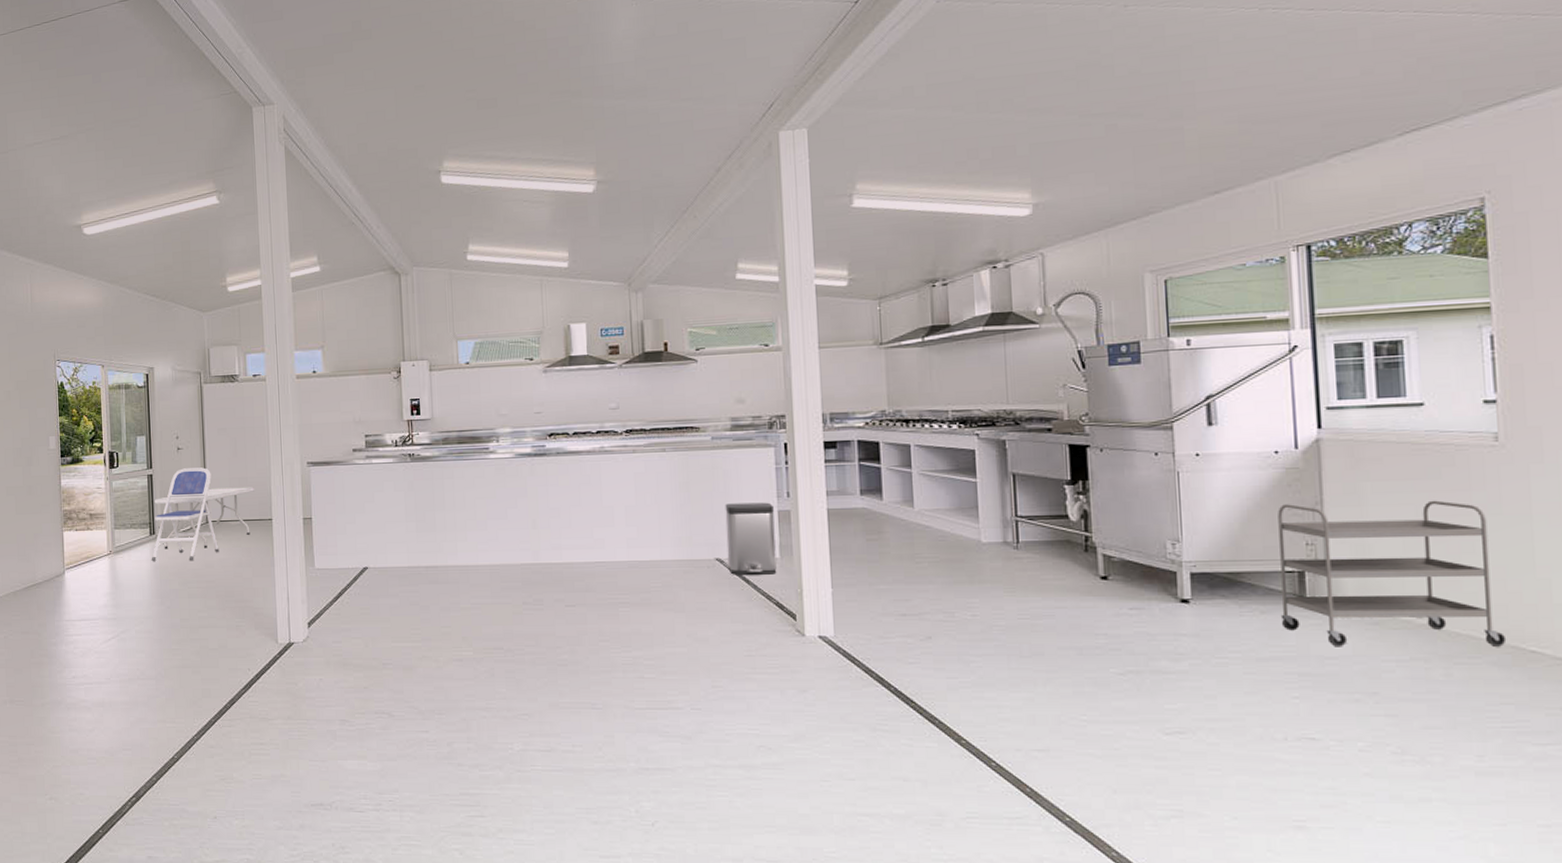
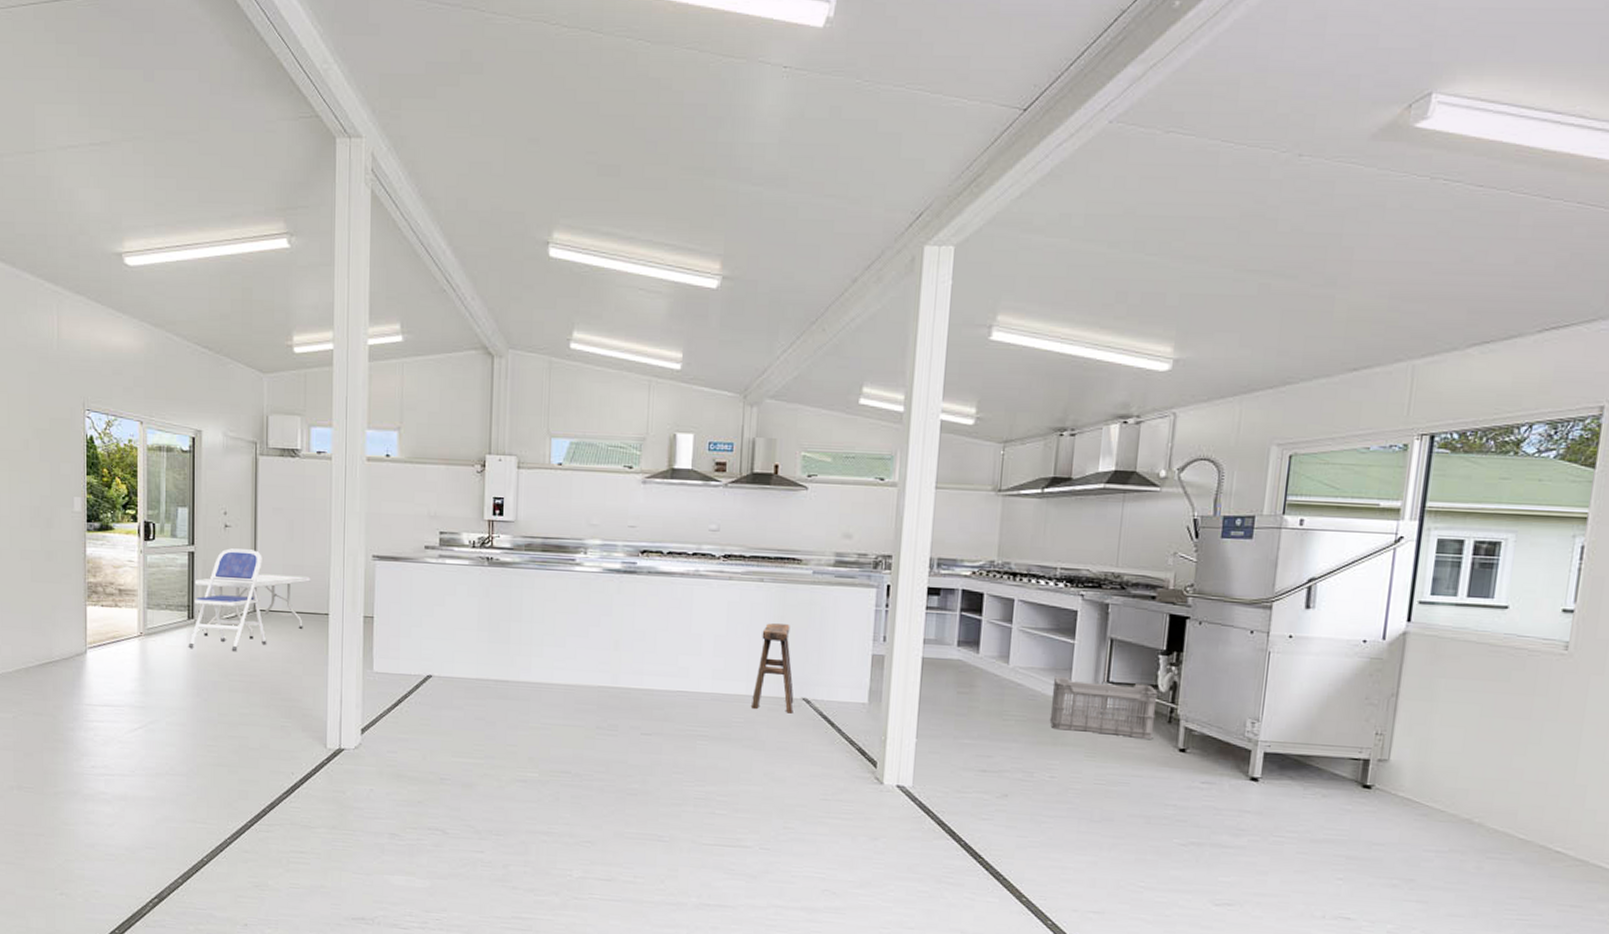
stool: none [667,489,708,574] -> present [752,623,794,714]
pedal bin: present [725,502,777,575] -> none [814,642,868,720]
plastic crate: none [960,514,1072,569] -> present [1049,676,1158,739]
utility cart: present [1278,500,1507,647] -> none [1340,693,1543,845]

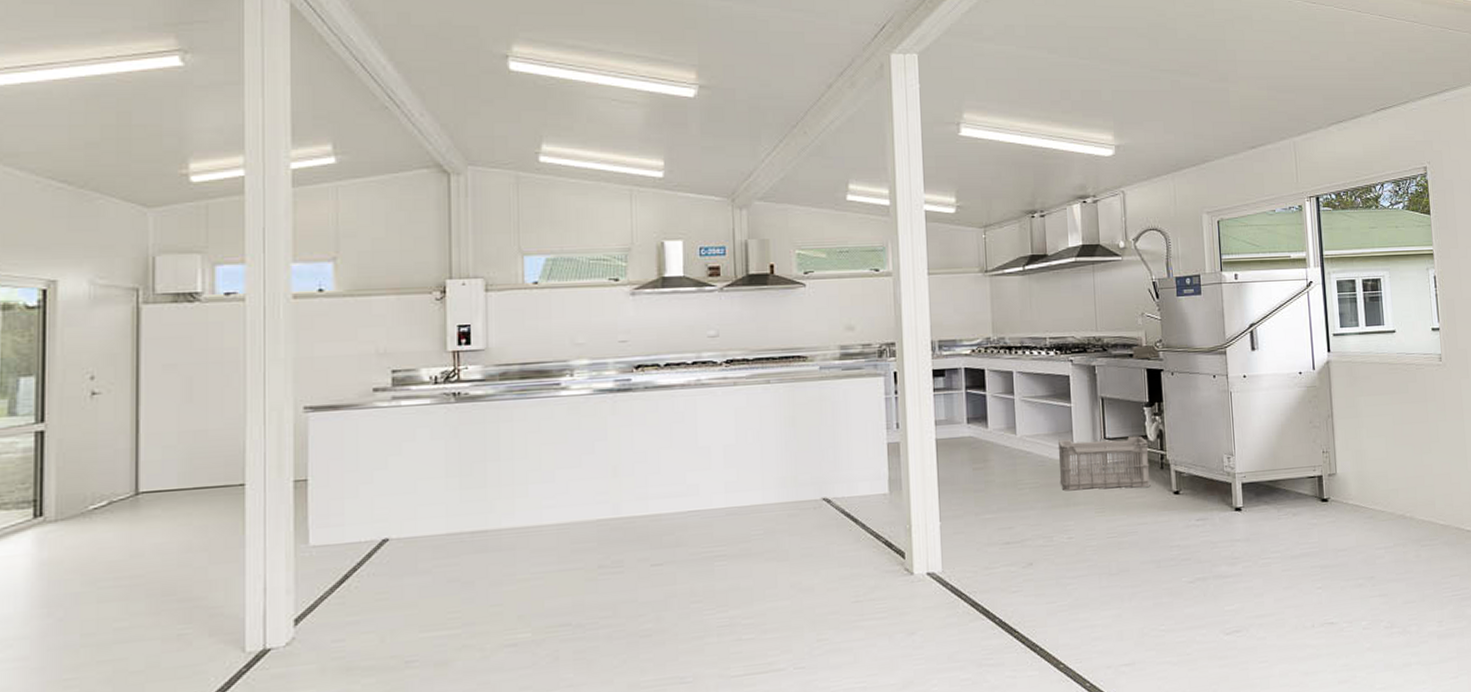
folding chair: present [188,548,267,652] -> none [33,418,155,555]
folding table: present [194,574,311,639] -> none [44,442,218,537]
stool: present [752,623,794,714] -> none [770,424,815,519]

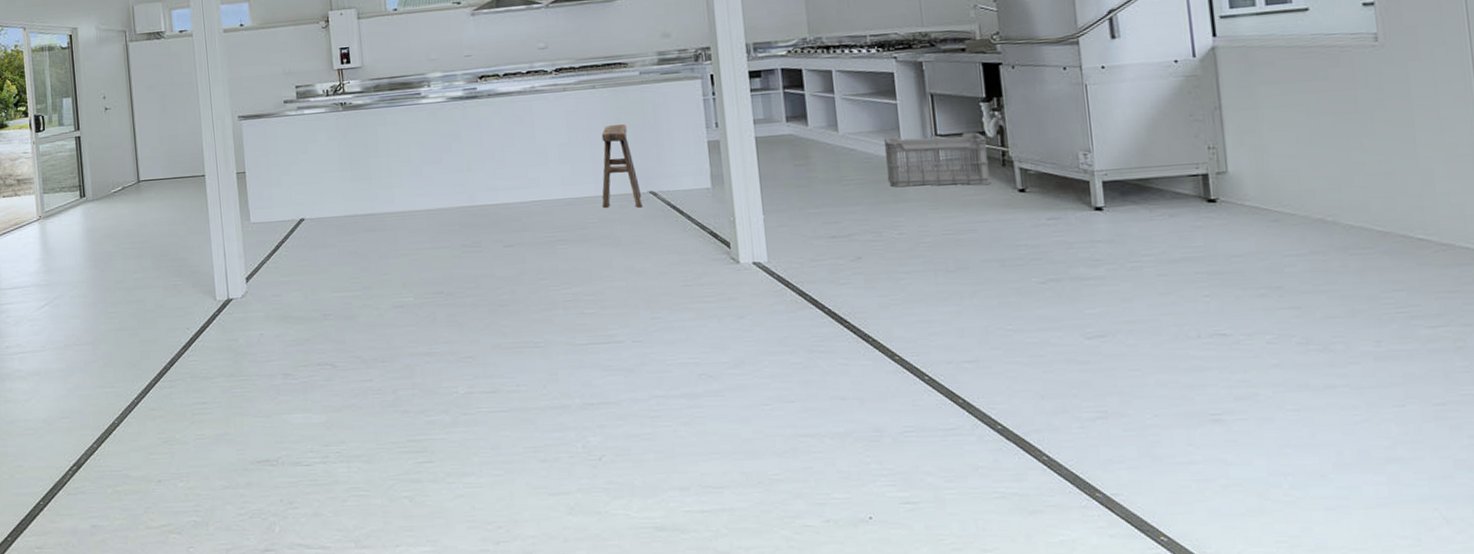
stool: none [770,424,815,519] -> present [601,124,643,209]

